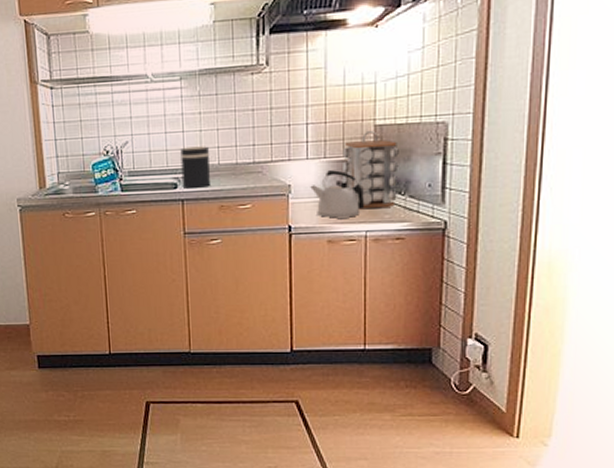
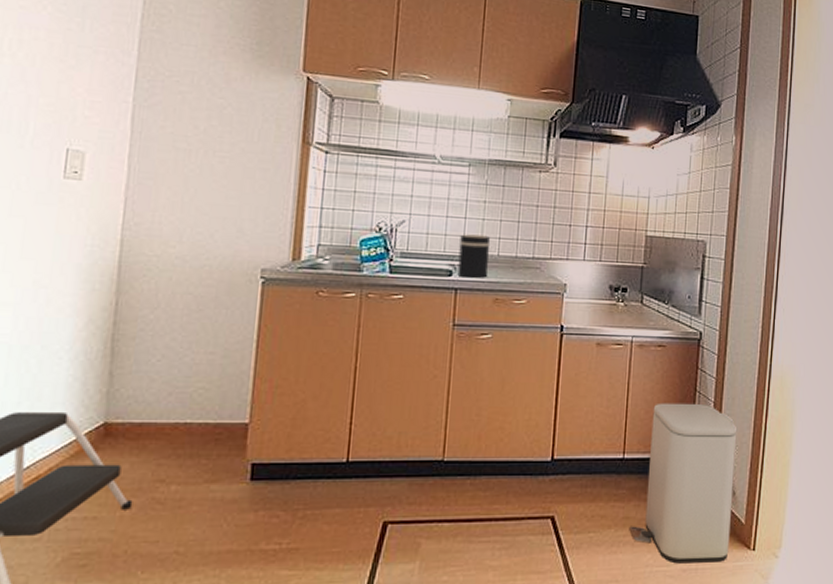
kettle: present [310,170,364,220] -> none [585,274,633,323]
spice rack: present [341,131,397,210] -> none [614,241,664,315]
pedal bin: none [375,294,494,447] -> present [629,403,738,564]

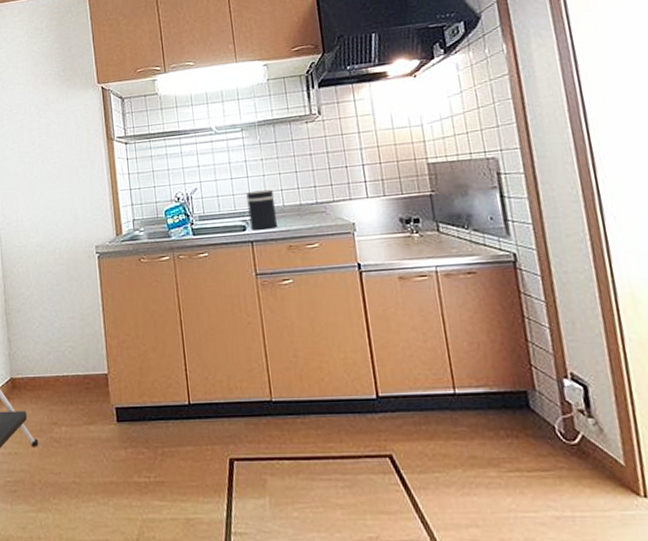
pedal bin: present [629,403,738,564] -> none [476,330,612,510]

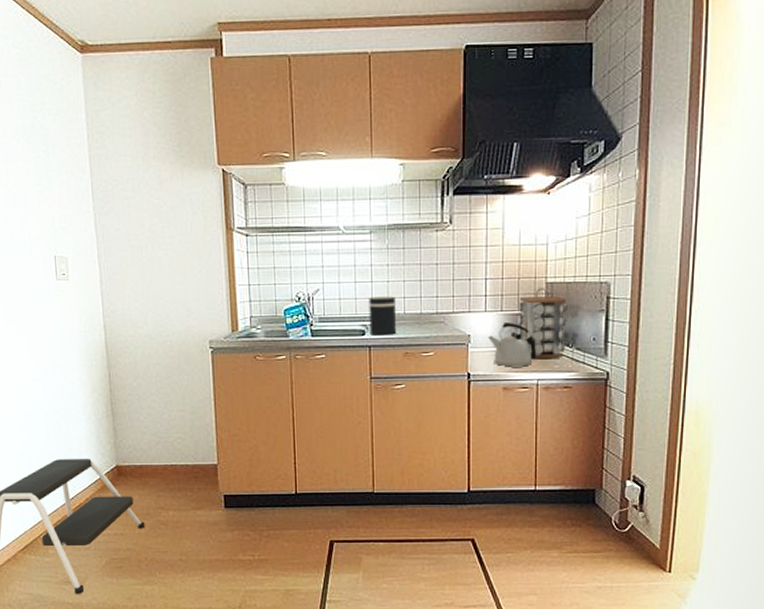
kettle: none [374,207,430,256] -> present [488,323,536,368]
spice rack: none [400,169,461,245] -> present [516,288,566,360]

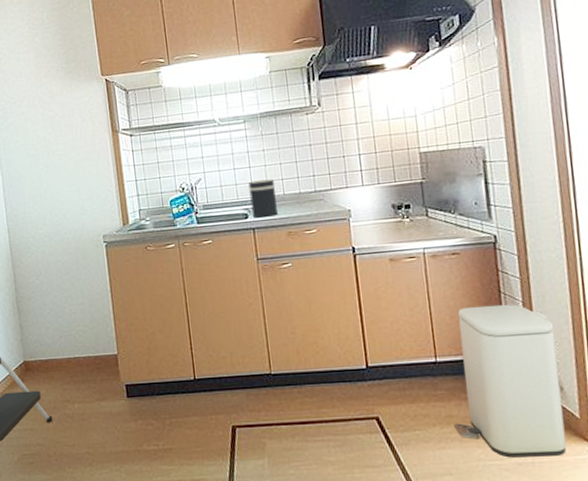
kettle: present [488,323,536,368] -> none [368,194,419,239]
spice rack: present [516,288,566,360] -> none [394,158,448,229]
pedal bin: none [544,439,650,582] -> present [454,304,567,458]

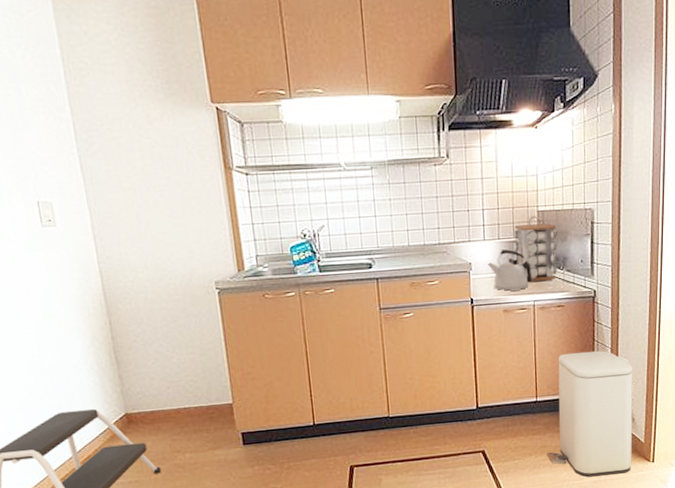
cylinder: present [248,179,278,218] -> none [373,229,402,268]
kettle: none [368,194,419,239] -> present [488,249,532,292]
spice rack: none [394,158,448,229] -> present [513,216,557,283]

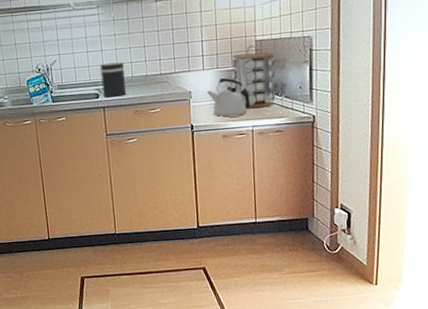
cylinder: none [373,229,402,268] -> present [100,62,126,98]
pedal bin: present [547,350,633,477] -> none [266,174,355,297]

